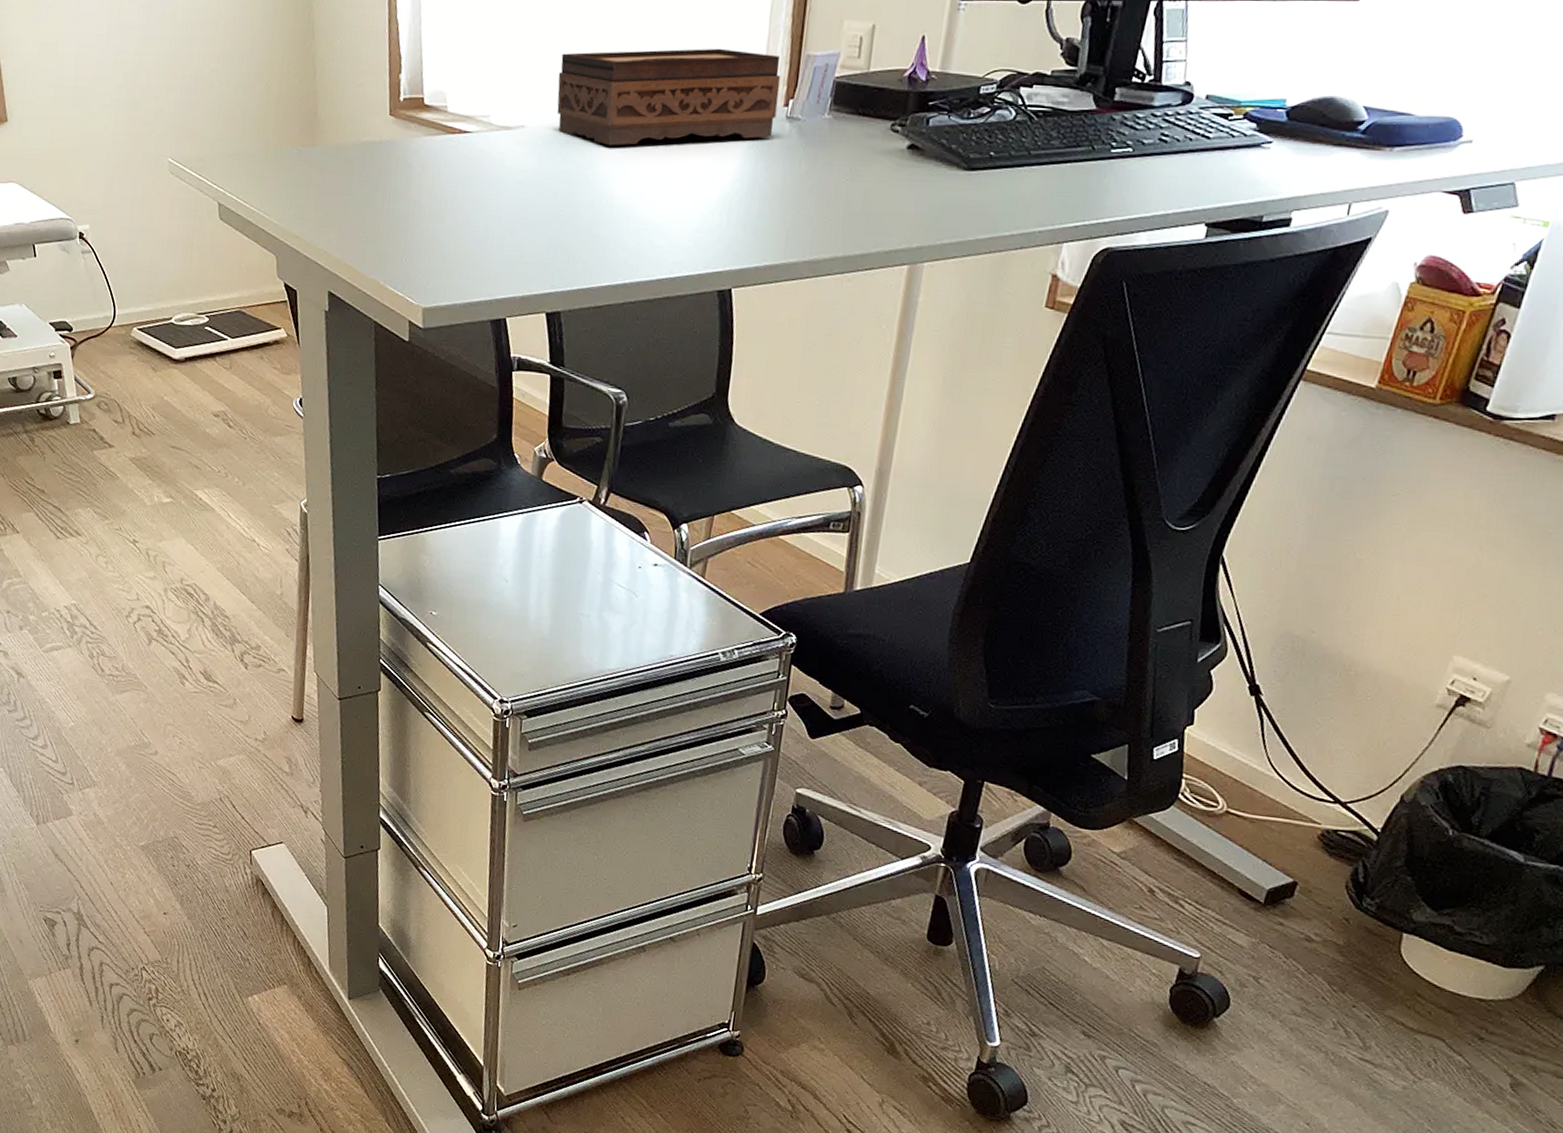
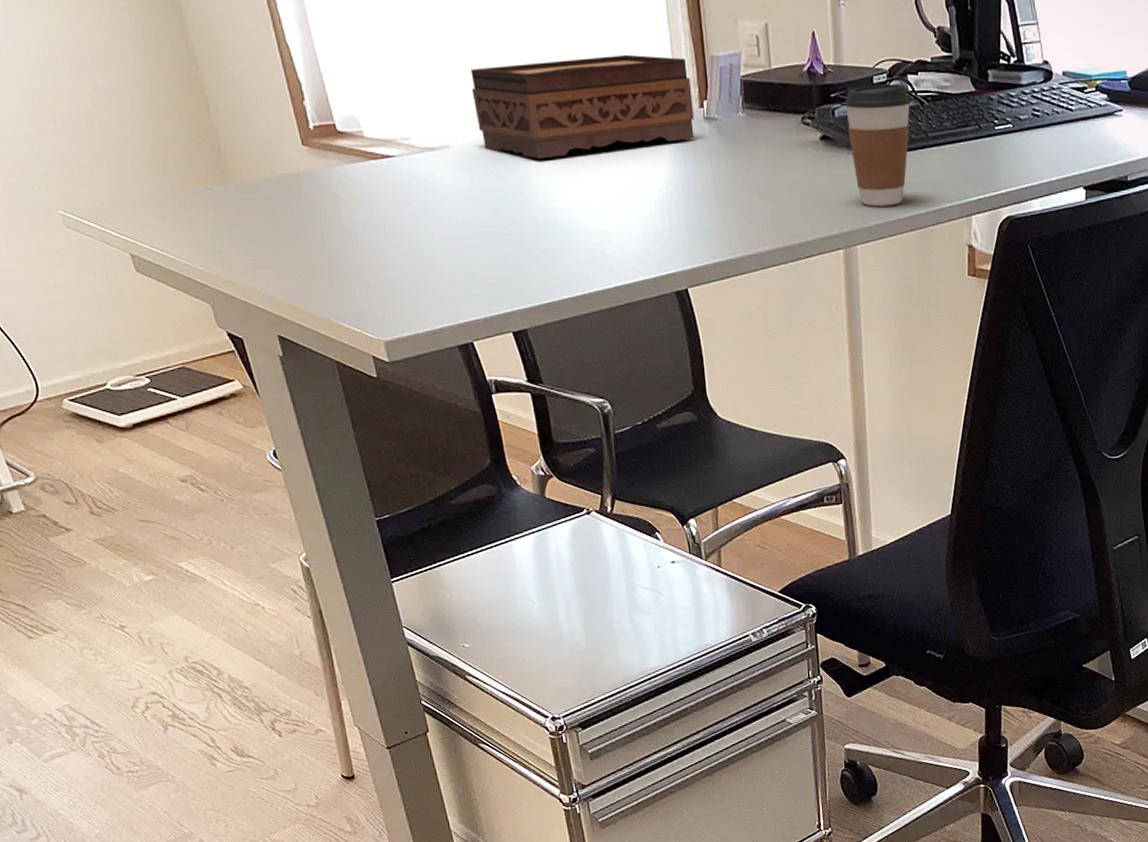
coffee cup: none [938,95,1019,225] -> present [844,84,911,207]

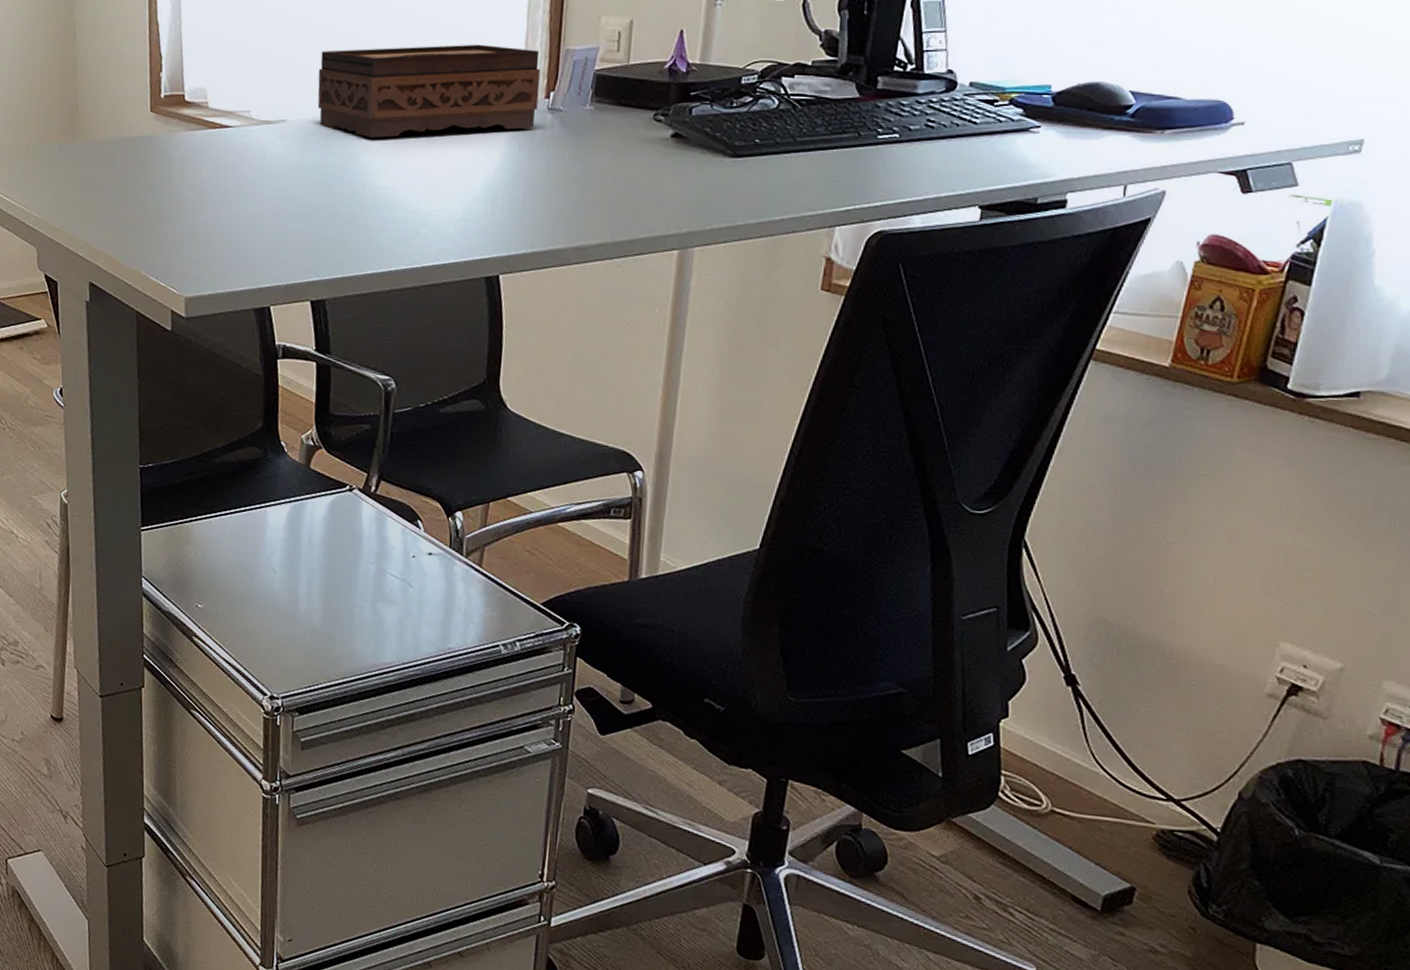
coffee cup: present [844,84,911,207] -> none [704,85,782,210]

